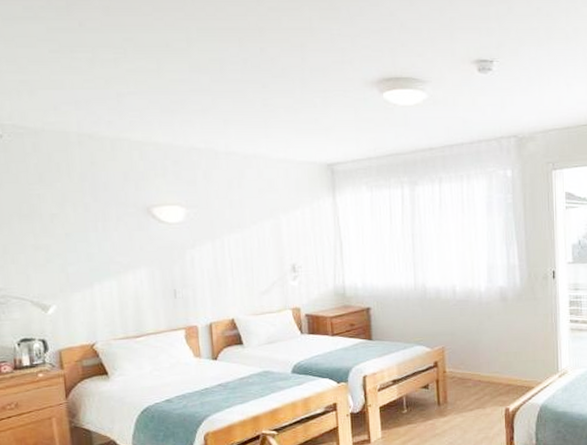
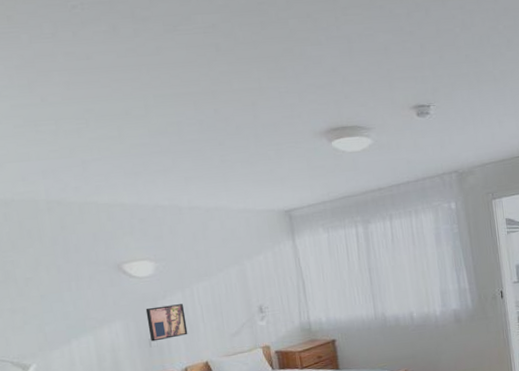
wall art: none [173,255,215,293] -> present [145,304,188,342]

